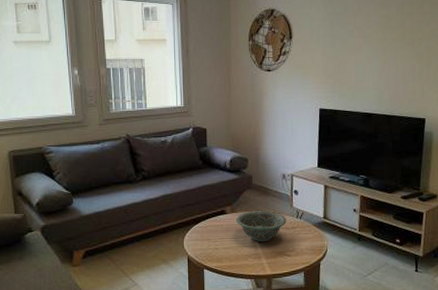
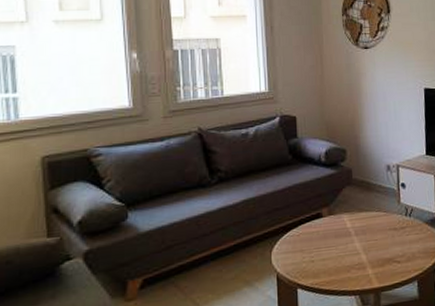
decorative bowl: present [235,210,287,242] -> none [334,209,395,248]

